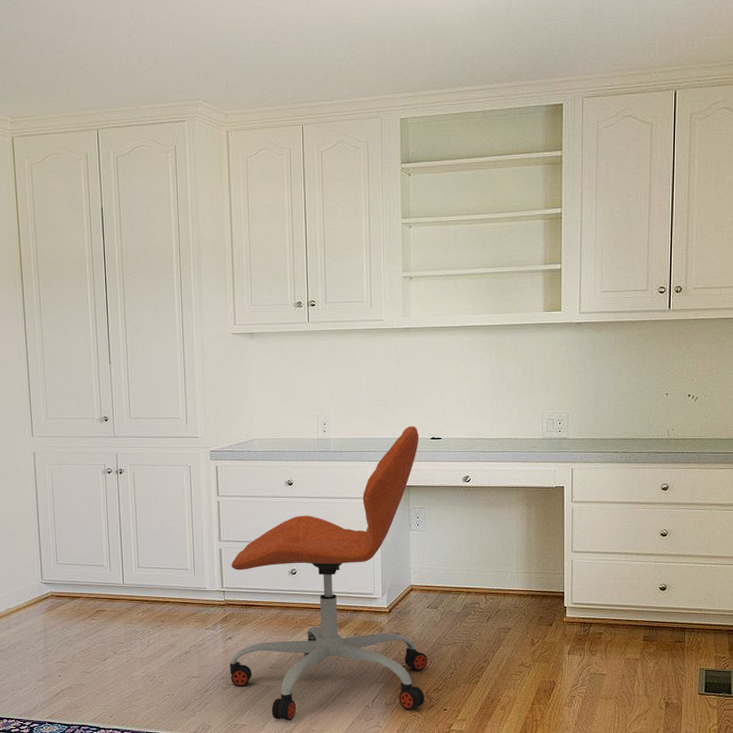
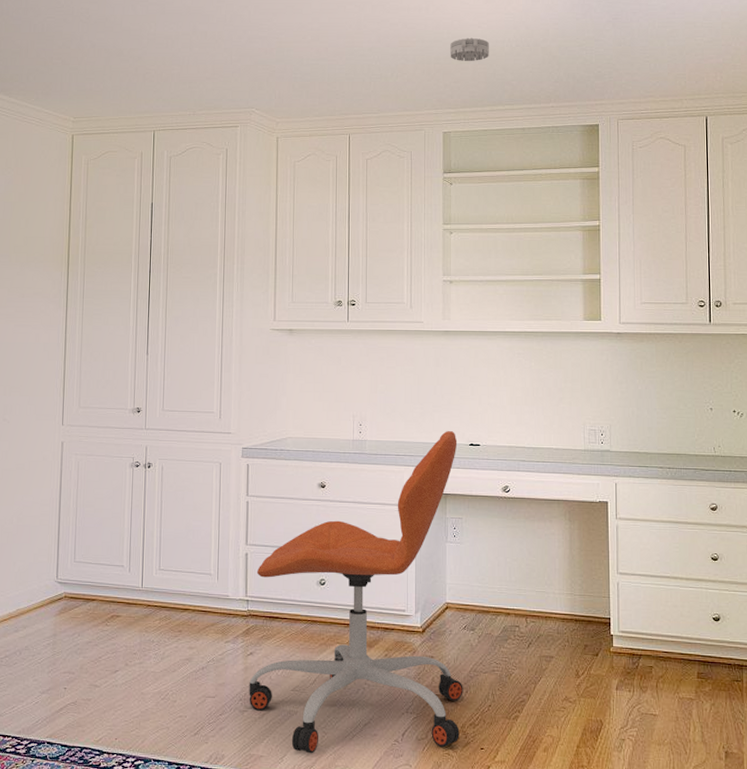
smoke detector: none [406,10,448,38] -> present [450,37,489,61]

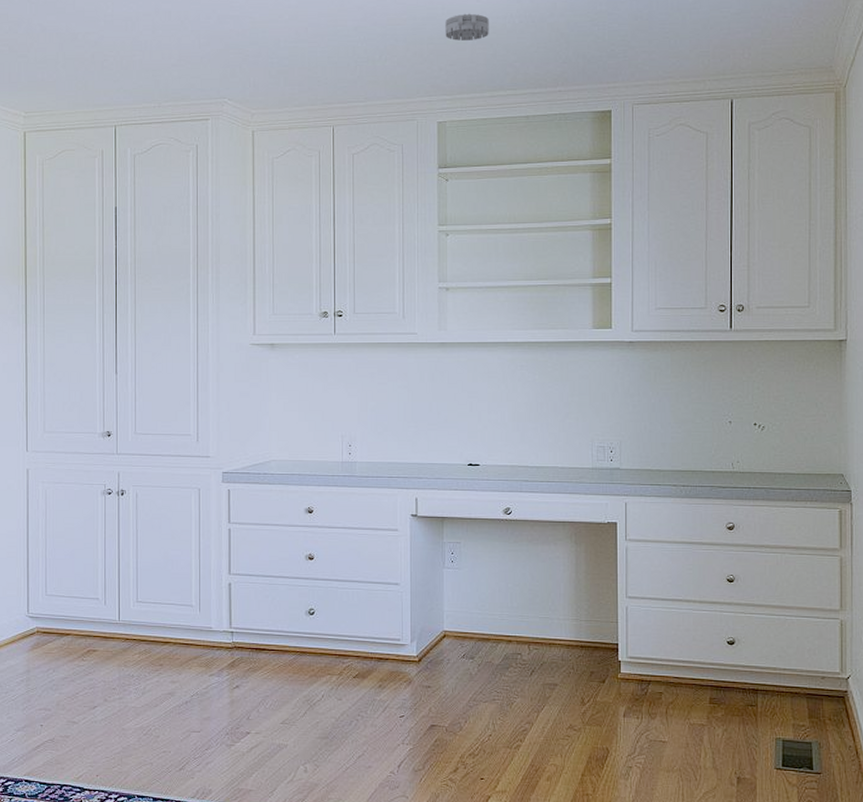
office chair: present [249,431,463,754] -> none [236,451,462,787]

